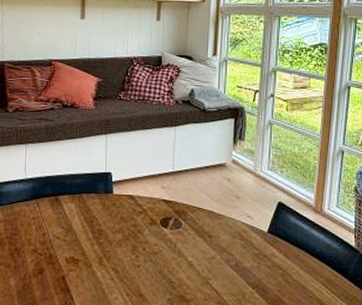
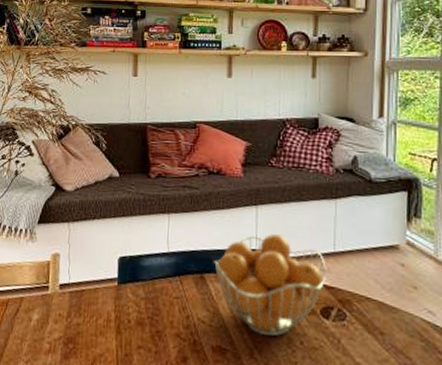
fruit basket: none [68,157,166,246] -> present [214,233,326,337]

